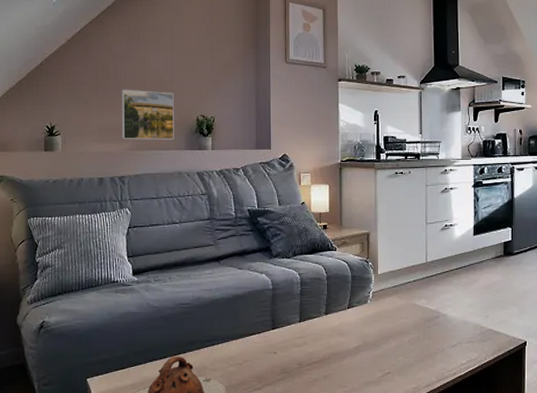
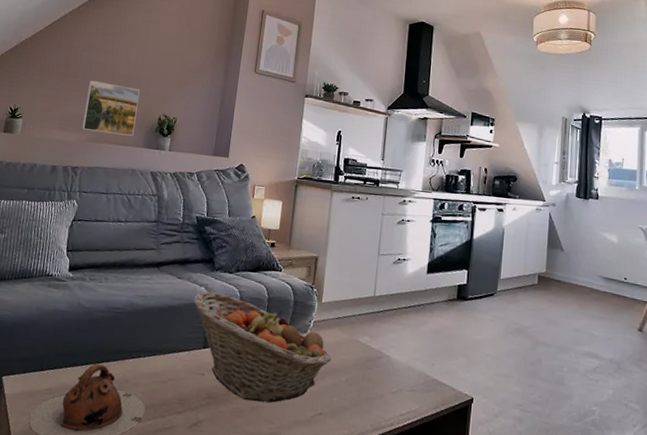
fruit basket: none [257,278,393,371] -> present [193,291,332,403]

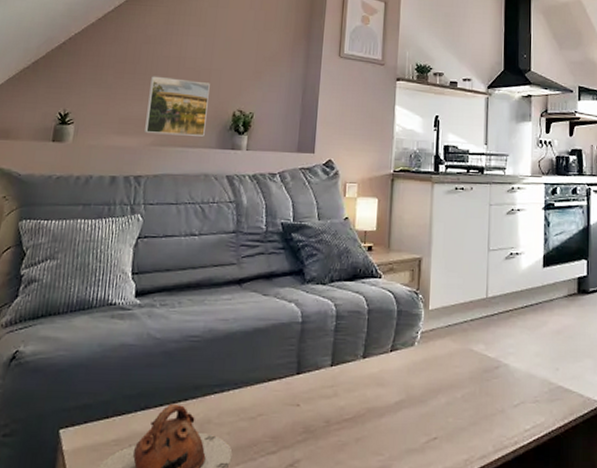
fruit basket: present [193,291,332,403] -> none [283,308,444,432]

